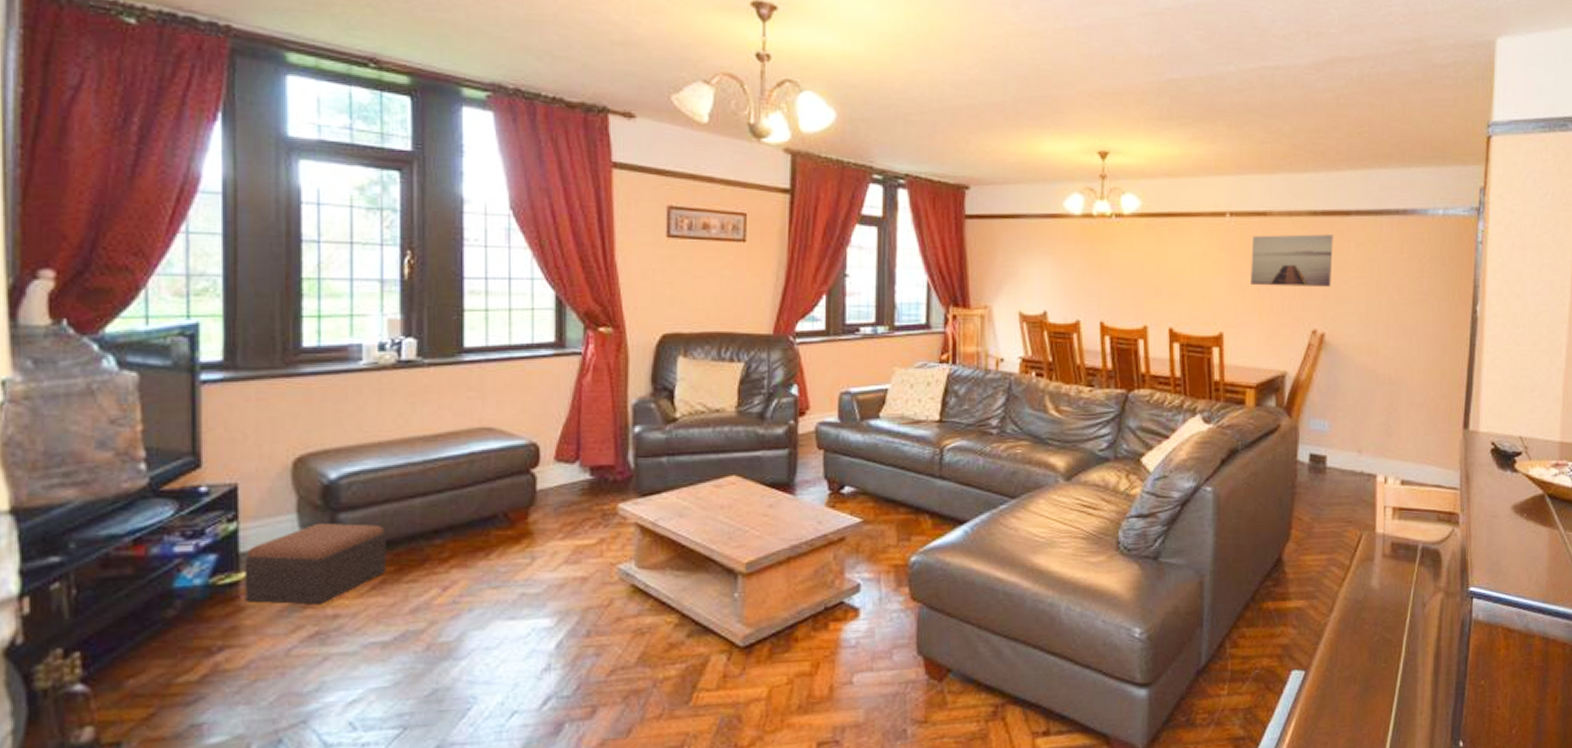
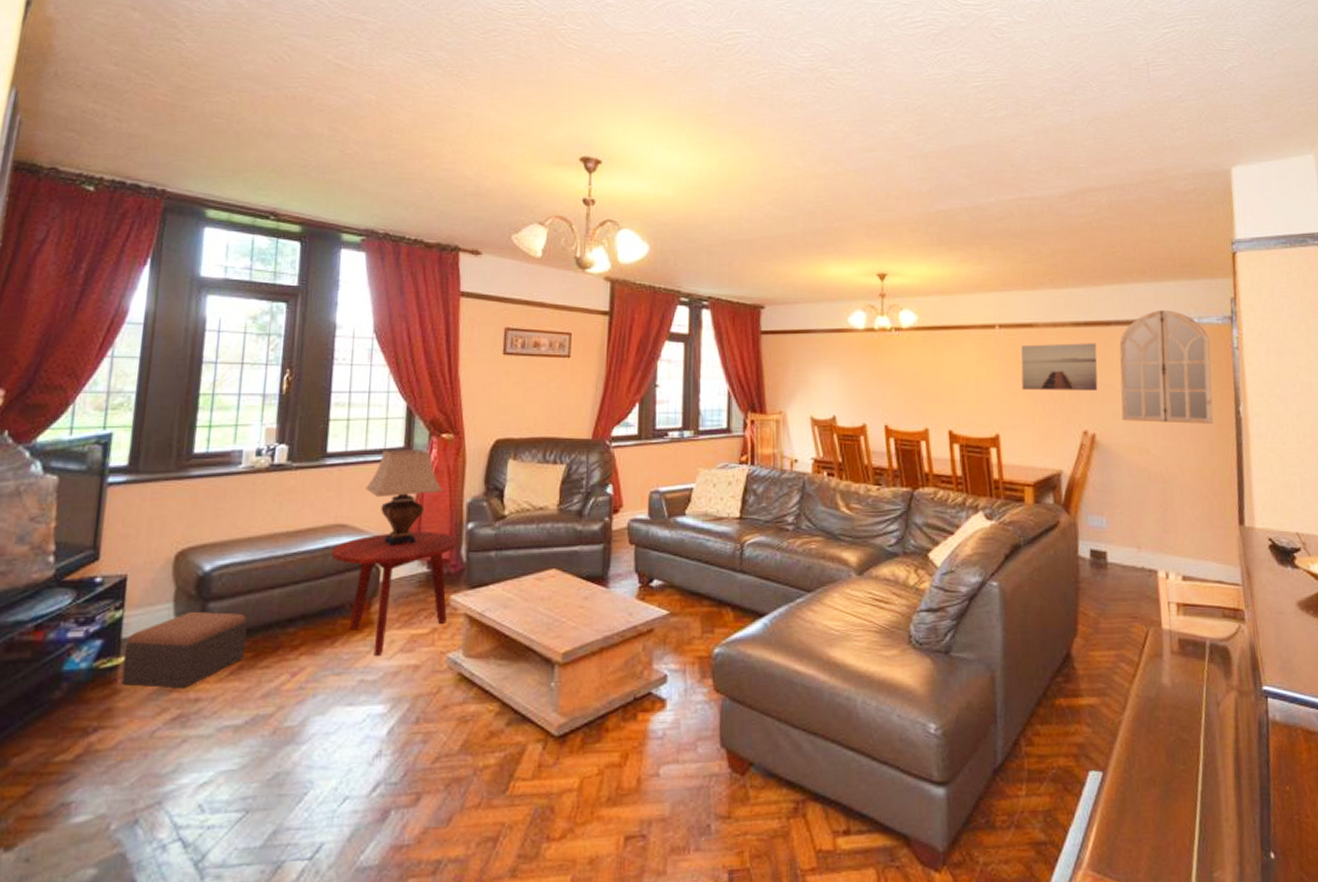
side table: none [478,436,624,567] -> present [331,531,458,655]
table lamp: none [512,345,603,451] -> present [365,450,442,546]
home mirror: none [1354,199,1453,323] -> present [1119,310,1214,424]

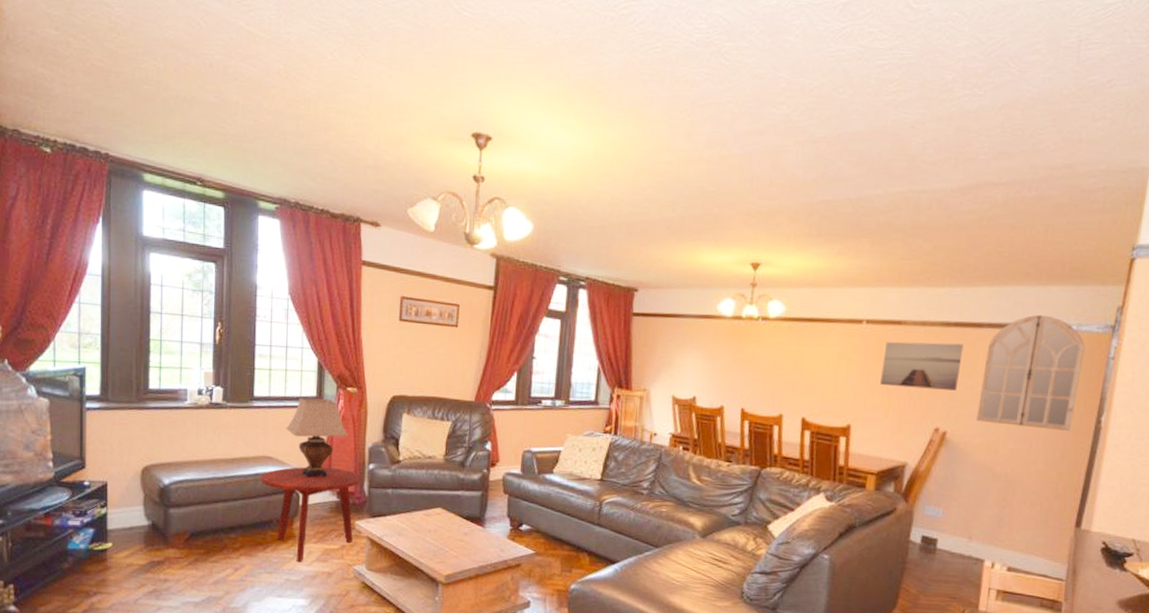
footstool: present [121,611,247,689] -> none [110,514,199,571]

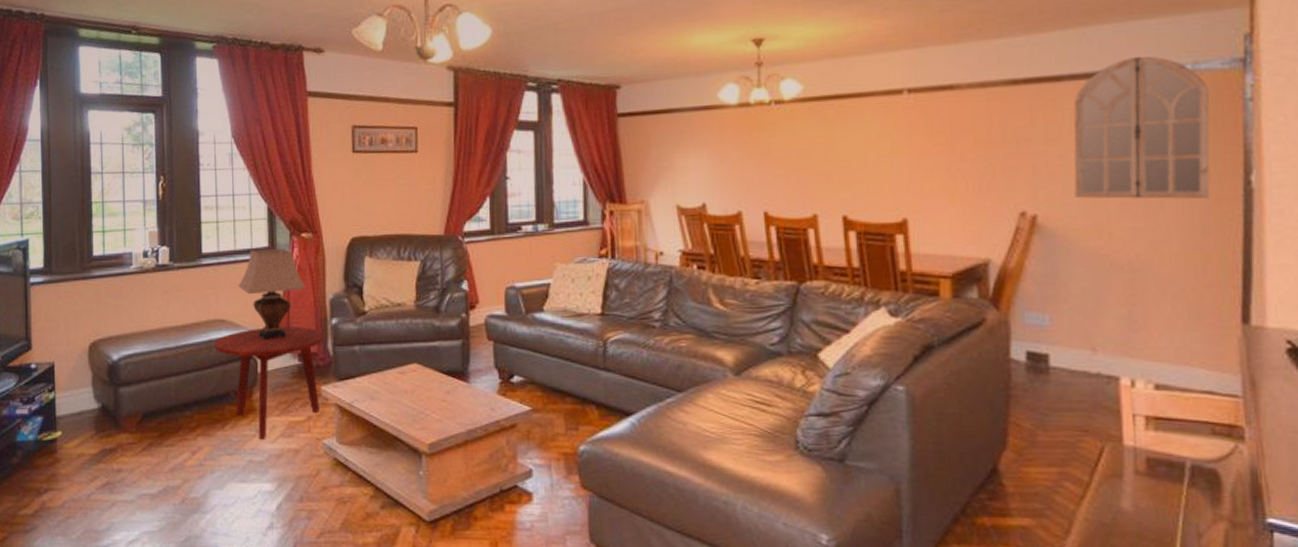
wall art: present [880,341,964,391] -> none [936,104,1042,167]

